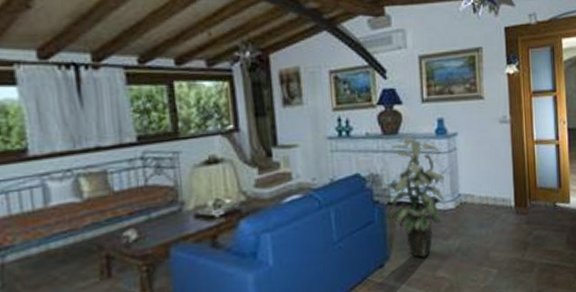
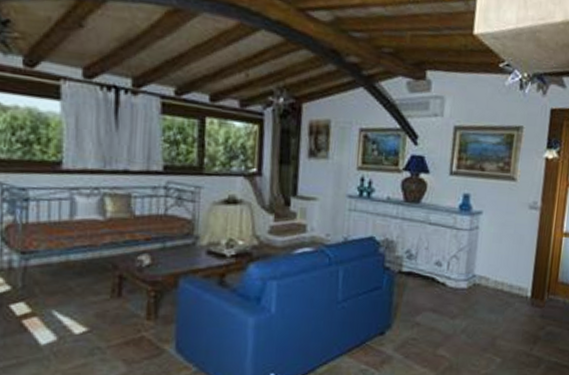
indoor plant: present [385,136,445,258] -> none [398,207,461,333]

